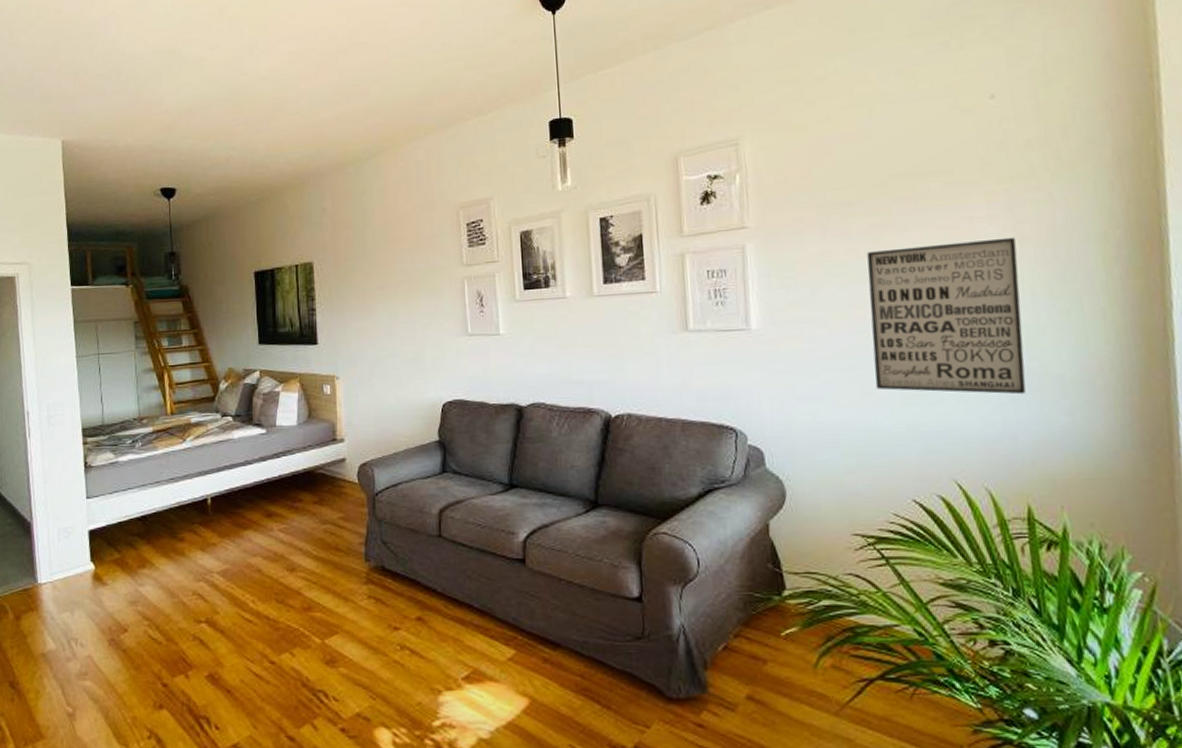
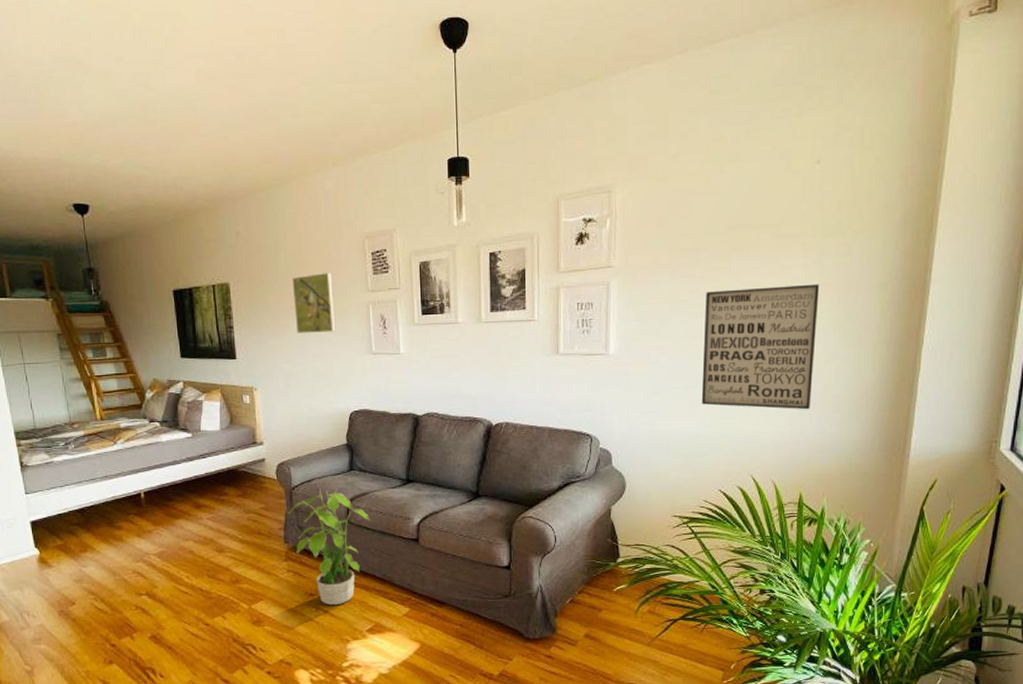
potted plant: none [370,494,467,644] -> present [288,488,371,606]
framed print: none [379,246,428,314] -> present [292,272,336,333]

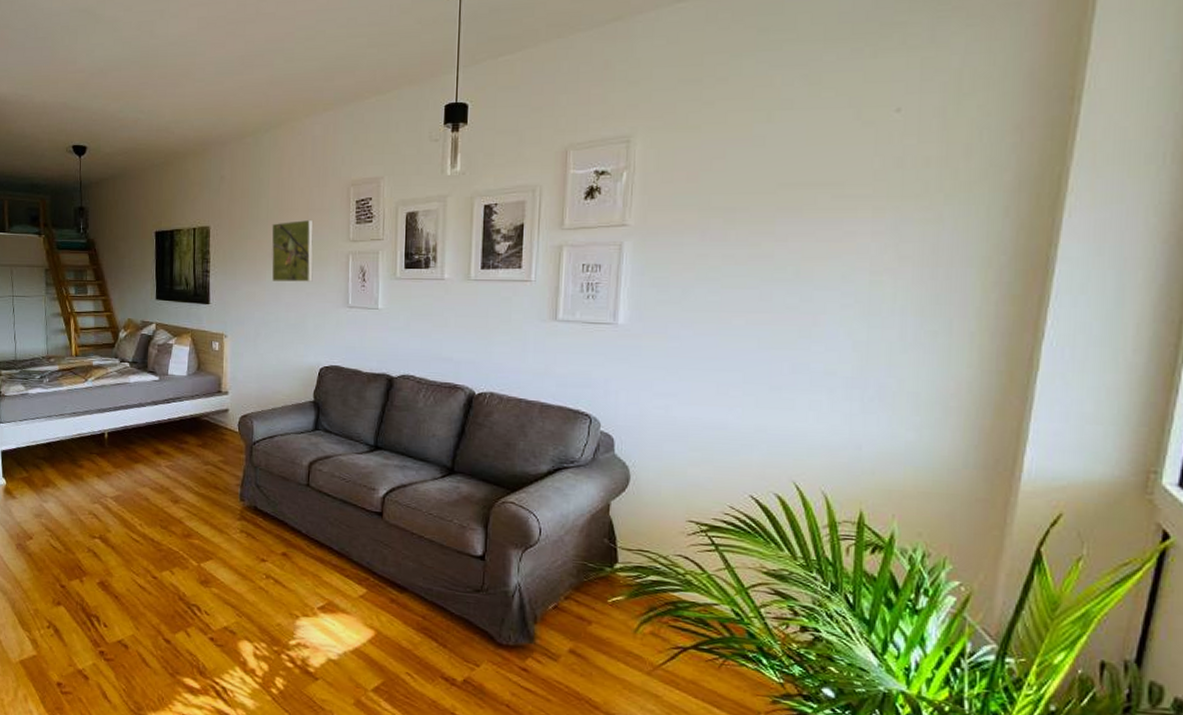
potted plant: present [288,488,371,606] -> none [247,446,332,576]
wall art: present [701,284,820,410] -> none [731,255,896,408]

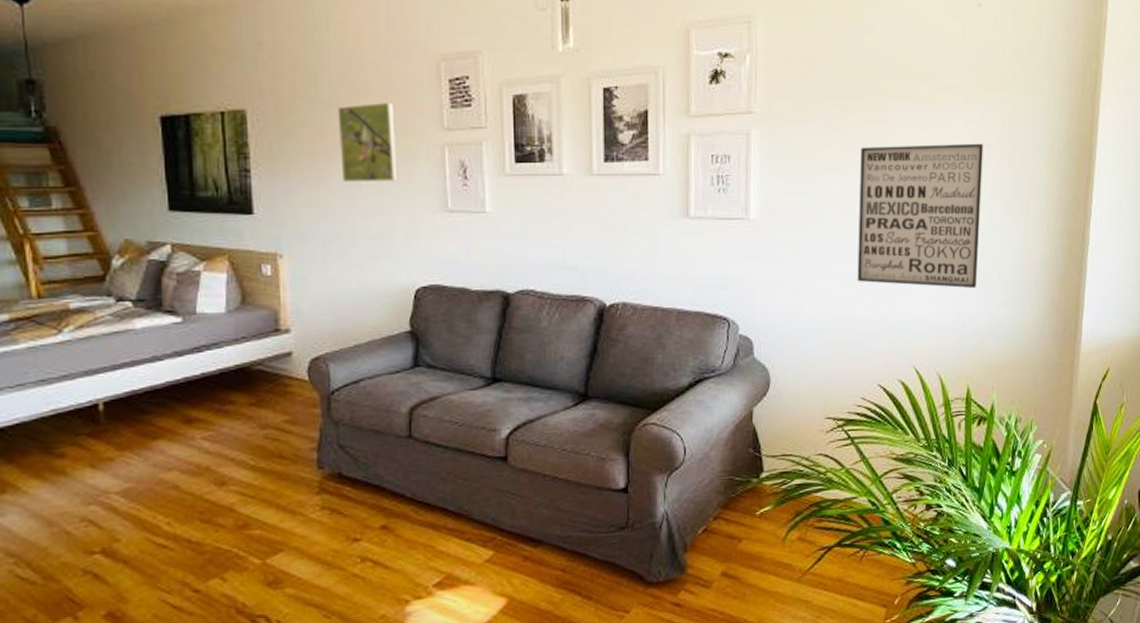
wall art: none [731,255,896,408] -> present [857,143,984,289]

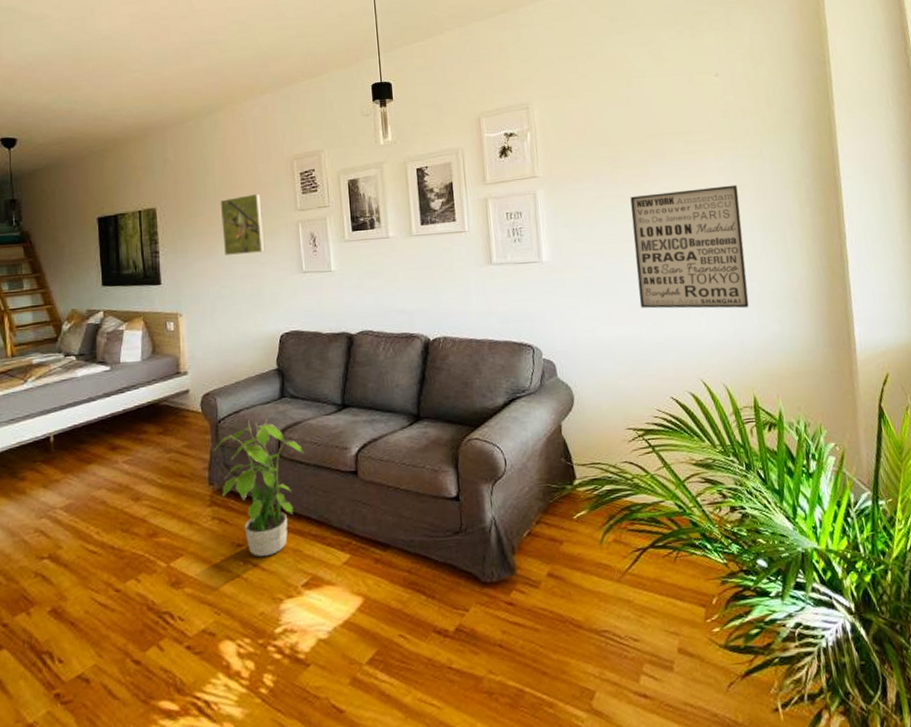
potted plant: none [324,392,442,554] -> present [213,420,304,557]

